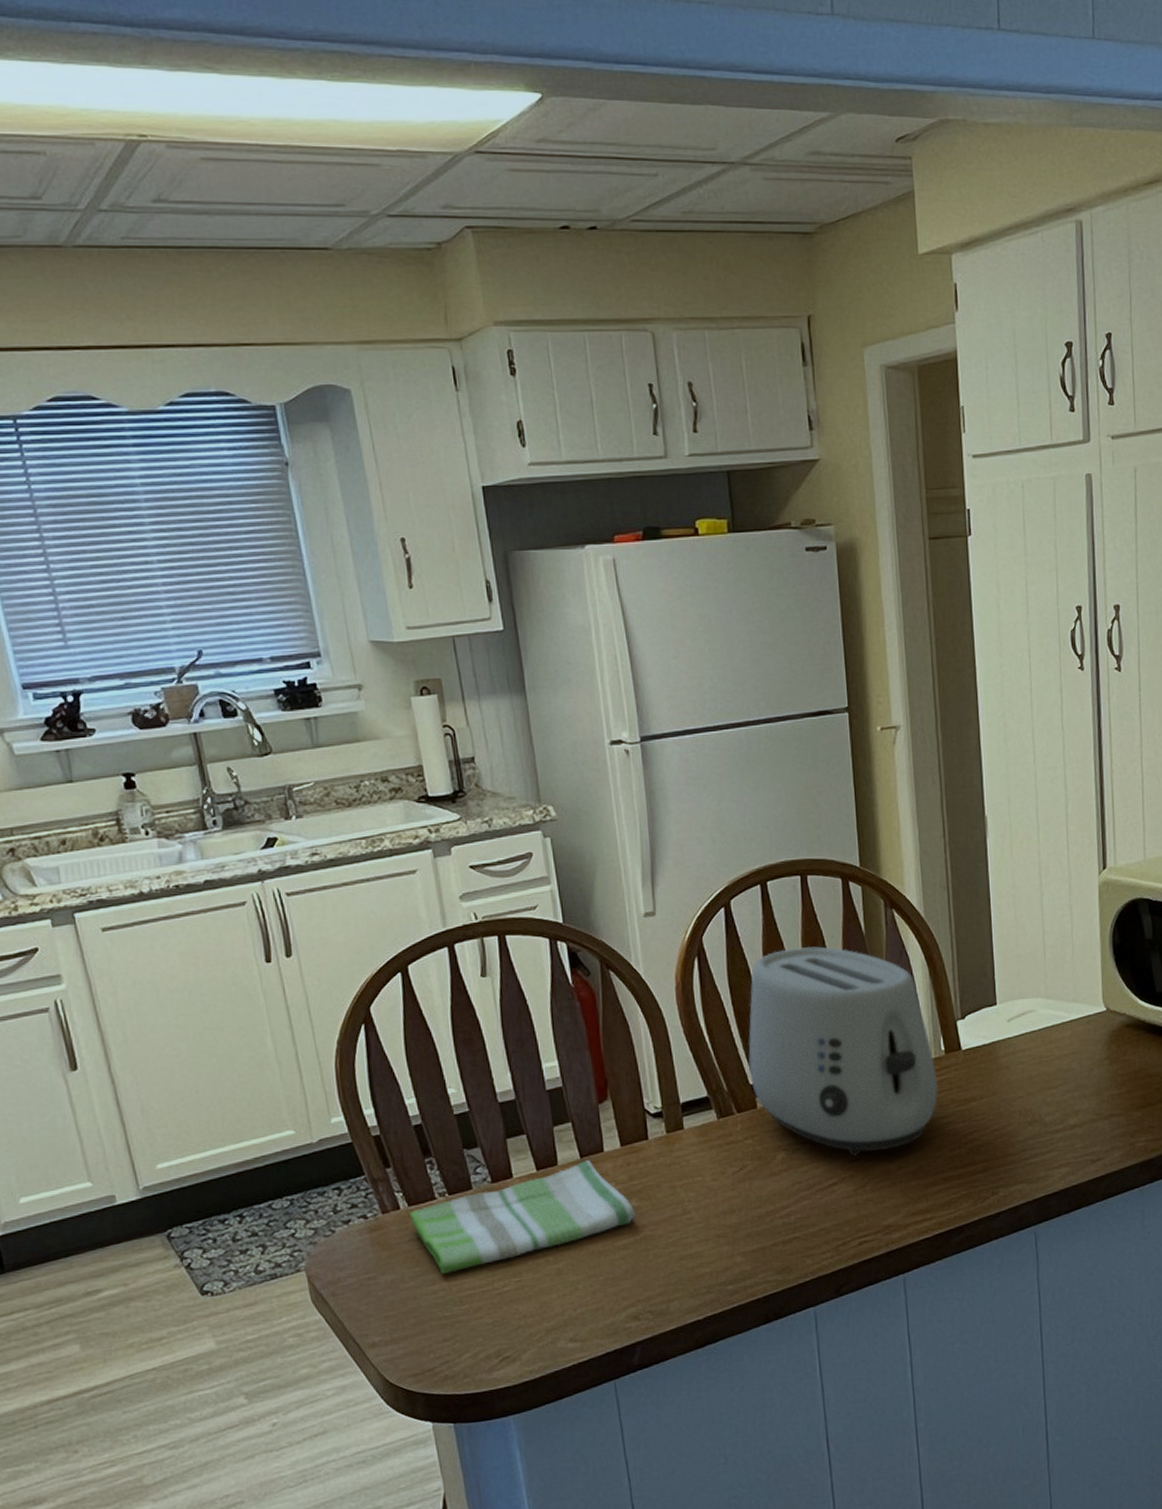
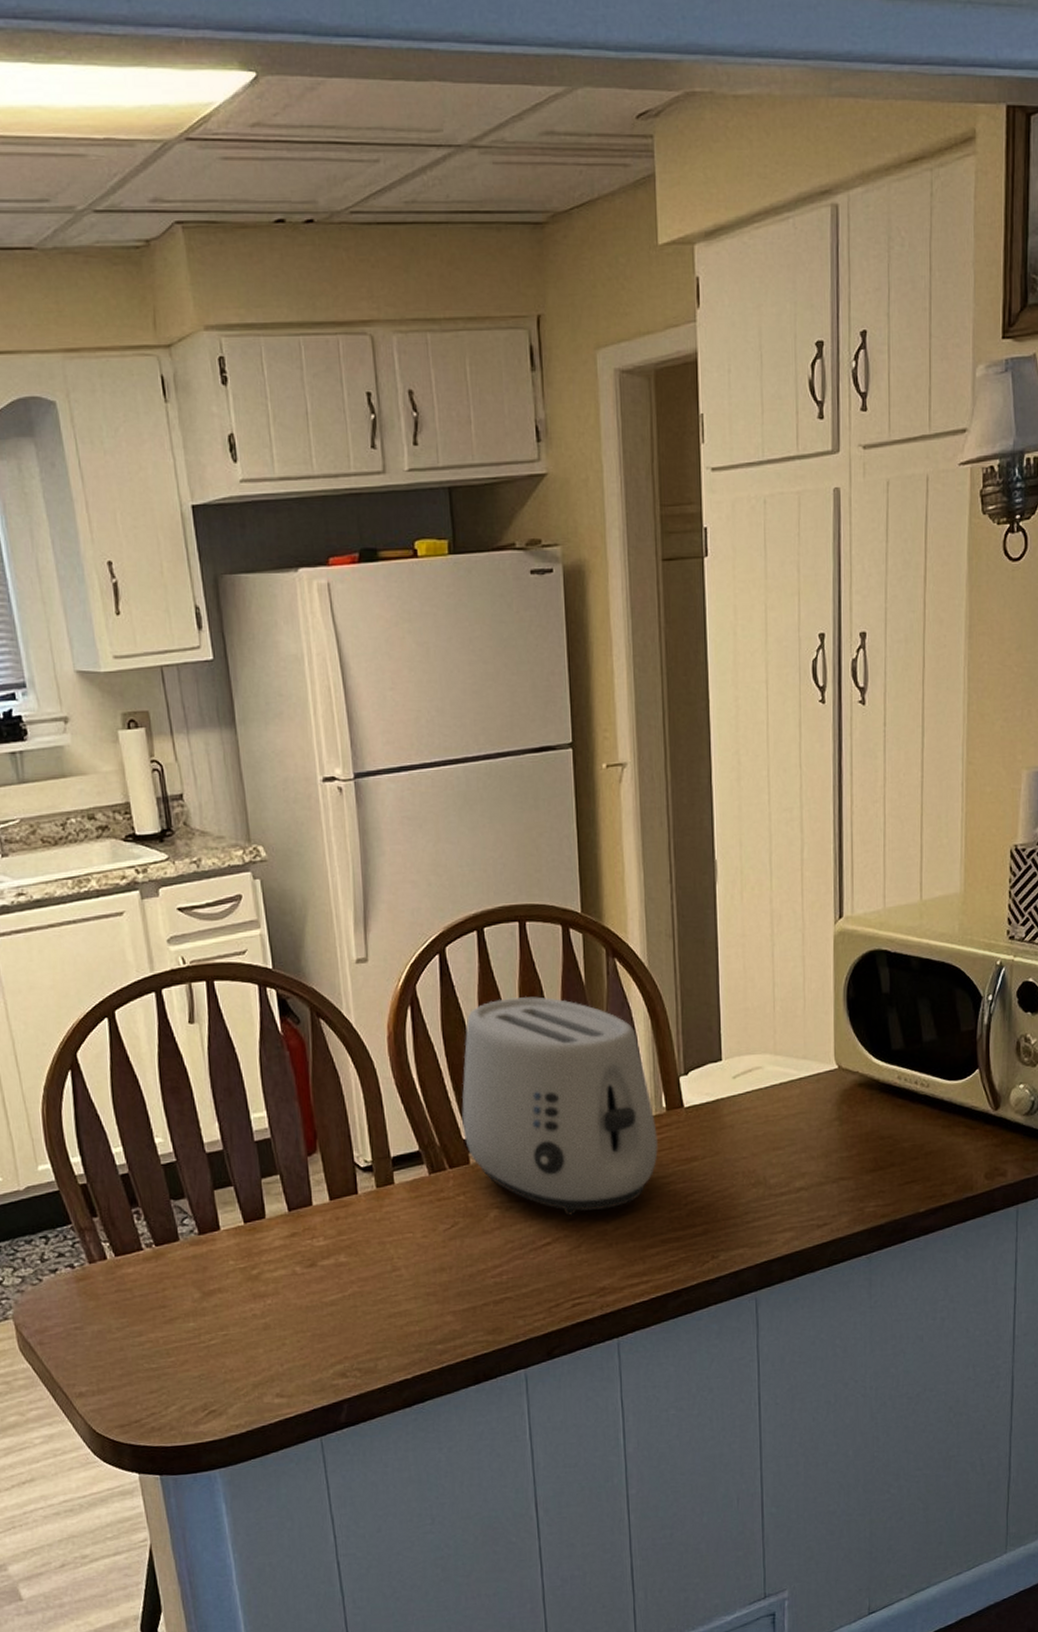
dish towel: present [410,1160,636,1274] -> none [116,1214,344,1326]

